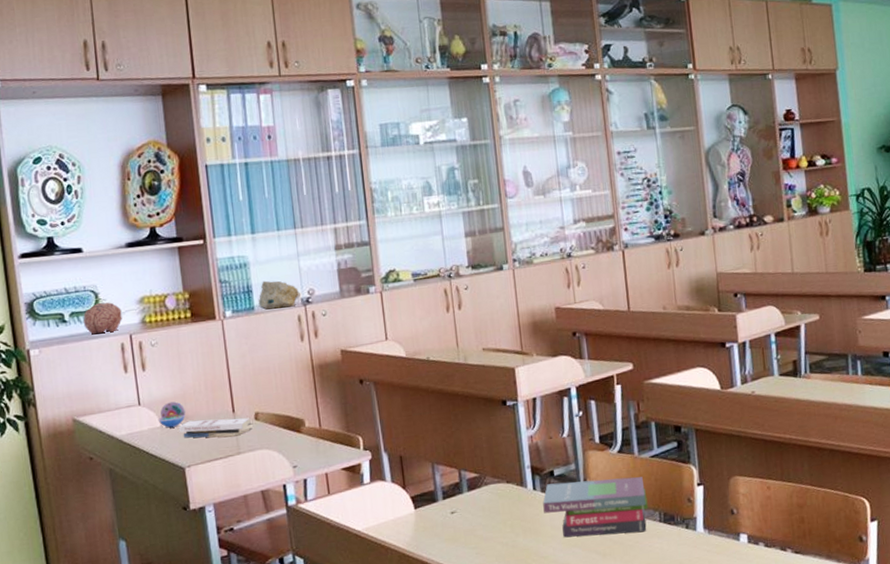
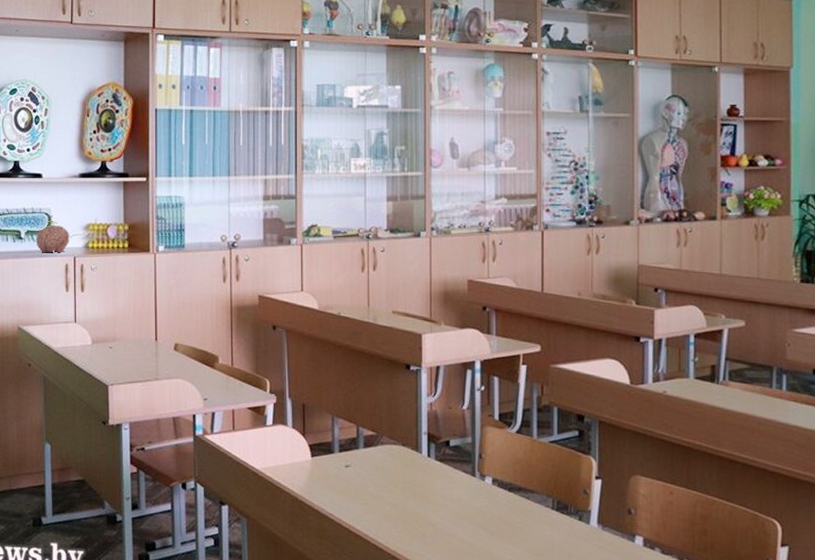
cell model: present [158,401,187,428] -> none [90,323,115,347]
books: present [178,417,254,438] -> none [106,343,173,363]
mineral sample: present [258,280,299,310] -> none [188,221,226,249]
books: present [543,476,648,538] -> none [436,453,542,517]

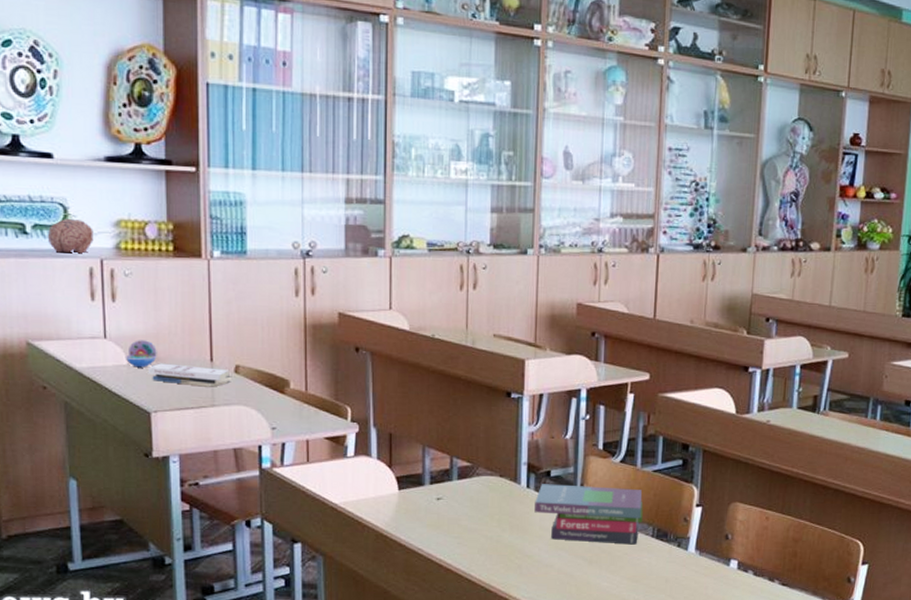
cell model: none [90,323,115,347] -> present [125,340,158,368]
books: none [106,343,173,363] -> present [147,363,233,387]
books: none [436,453,542,517] -> present [534,484,643,545]

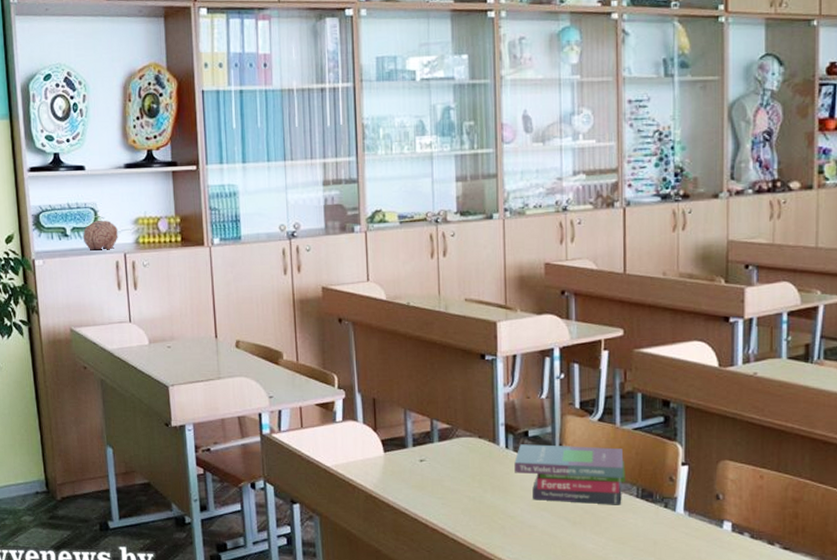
cell model: present [125,340,158,368] -> none [146,322,173,347]
books: present [147,363,233,387] -> none [164,342,234,361]

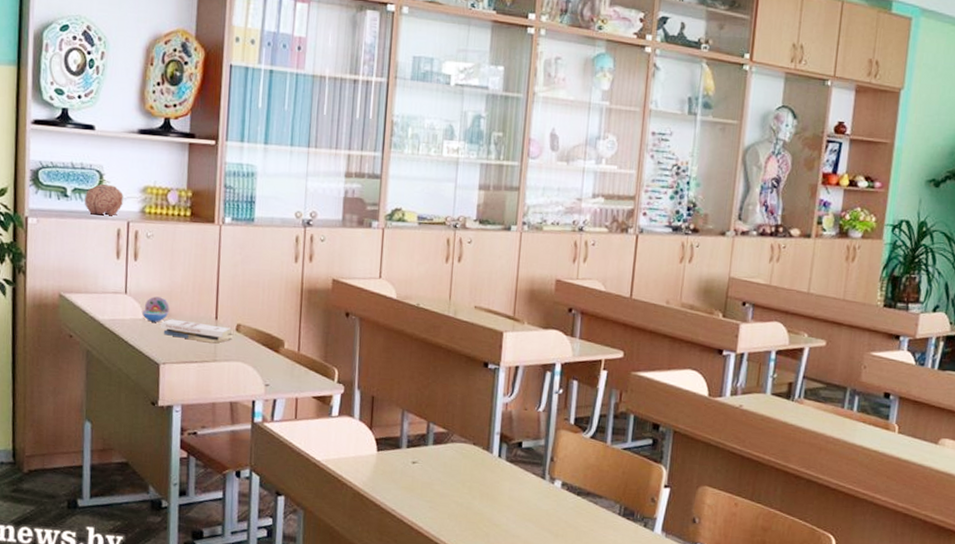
cell model: none [146,322,173,347] -> present [141,296,171,323]
books: none [164,342,234,361] -> present [160,319,234,344]
books: present [514,444,626,505] -> none [504,454,612,522]

